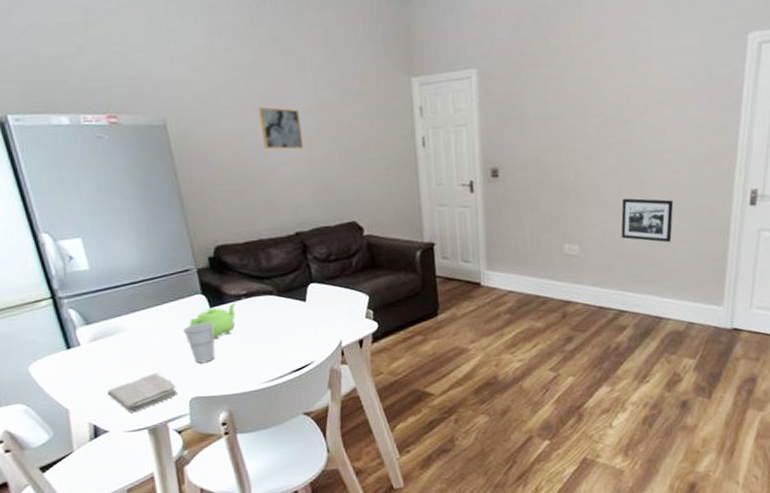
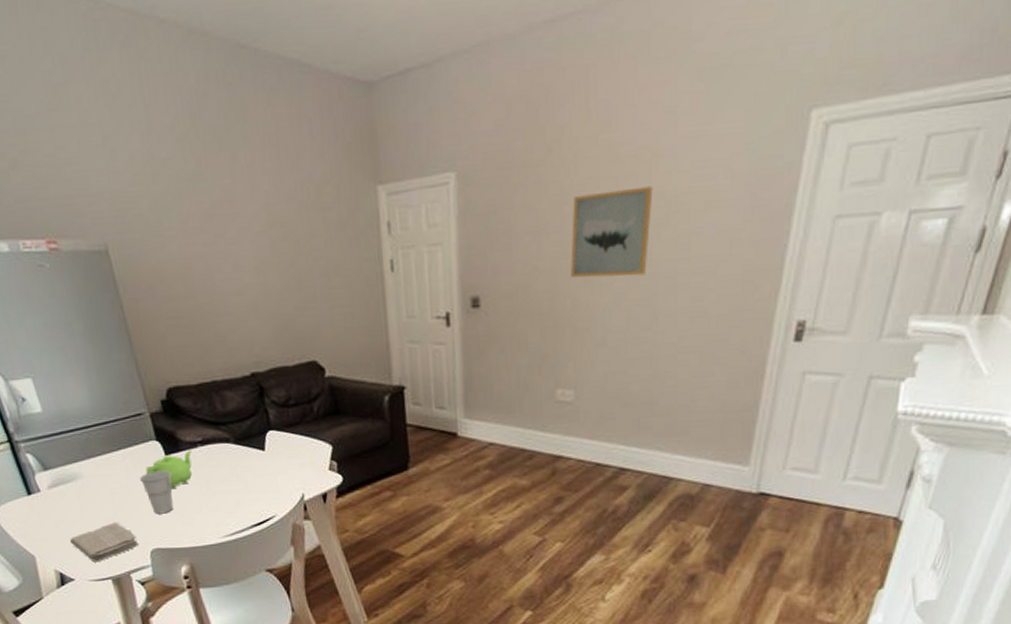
wall art: present [259,106,304,150] -> none [206,226,257,278]
wall art: none [572,84,635,154] -> present [571,186,653,278]
picture frame: present [621,198,674,242] -> none [626,332,695,387]

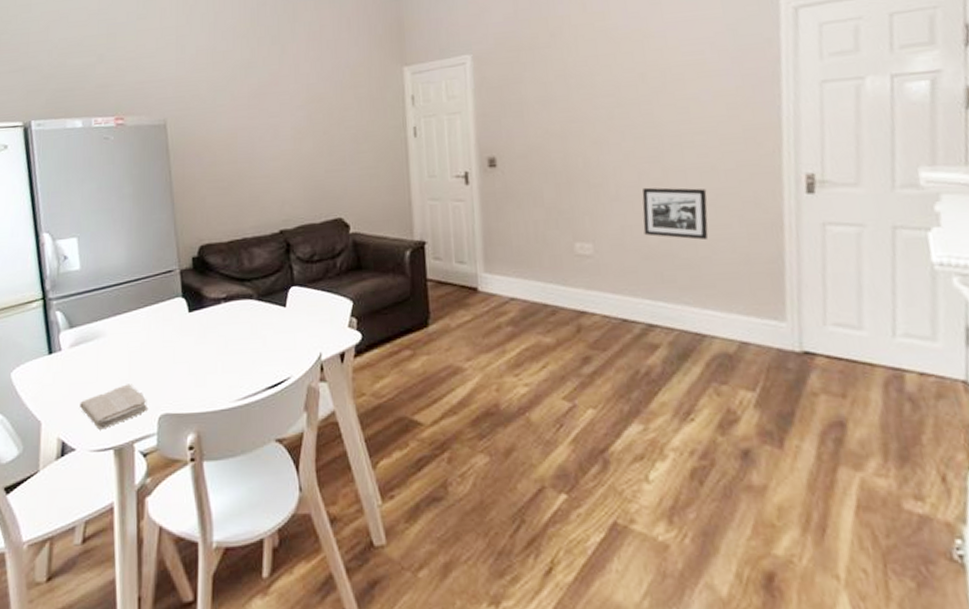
cup: present [140,470,174,514] -> none [161,328,191,375]
teapot: present [145,450,193,490] -> none [167,306,216,348]
wall art: present [571,186,653,278] -> none [576,61,651,139]
picture frame: none [626,332,695,387] -> present [642,187,709,240]

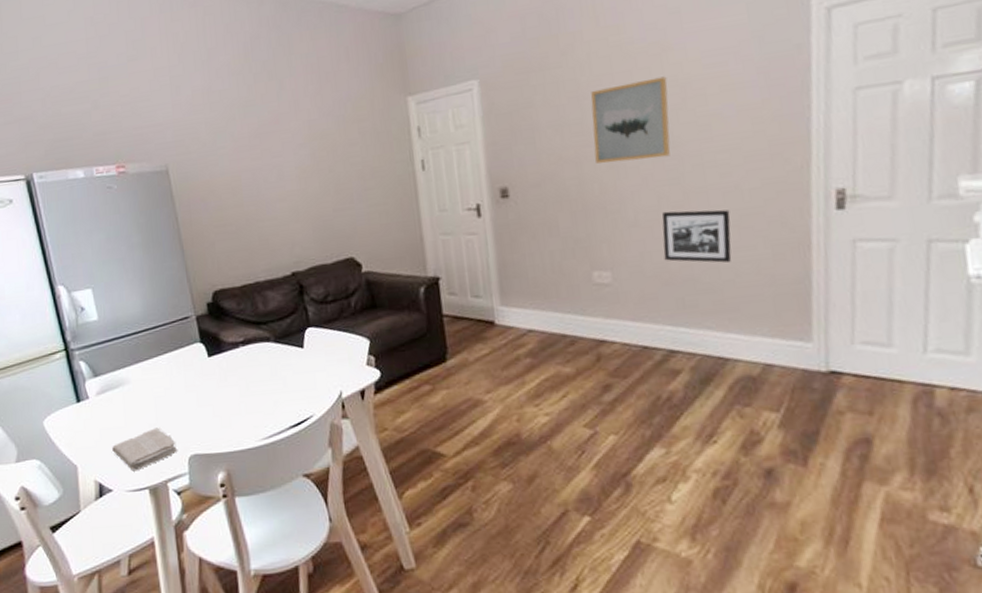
wall art: none [576,61,651,139] -> present [590,76,671,164]

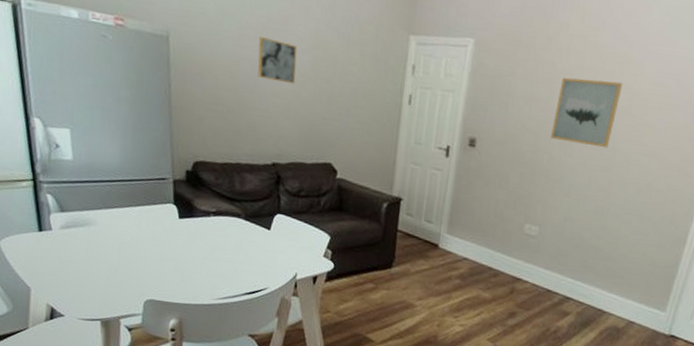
washcloth: present [112,427,178,472] -> none [69,269,135,304]
wall art: none [254,142,299,187] -> present [257,36,298,84]
picture frame: present [662,209,732,263] -> none [581,190,638,241]

